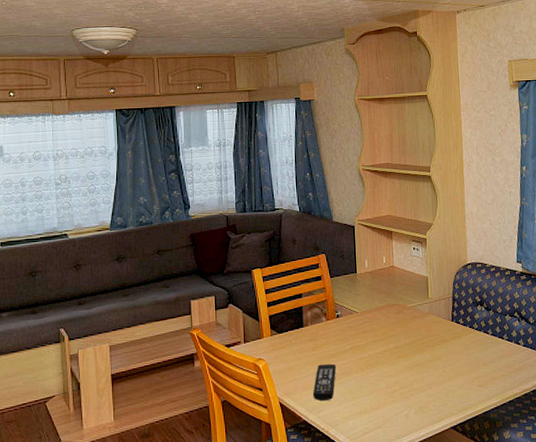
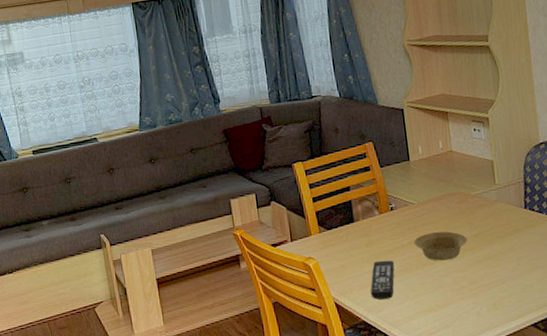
bowl: none [354,339,402,366] -> present [413,231,468,261]

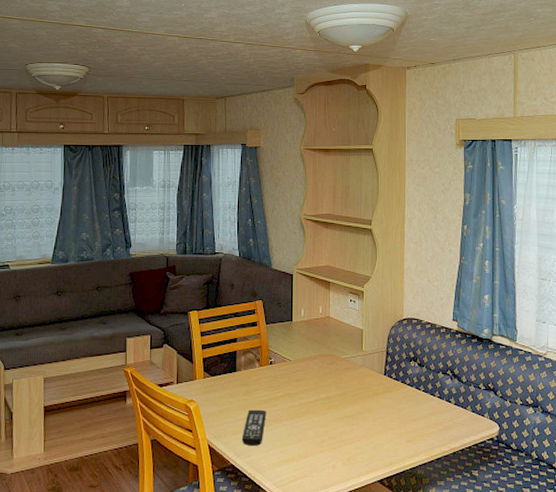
bowl: present [413,231,468,261] -> none [286,388,333,415]

